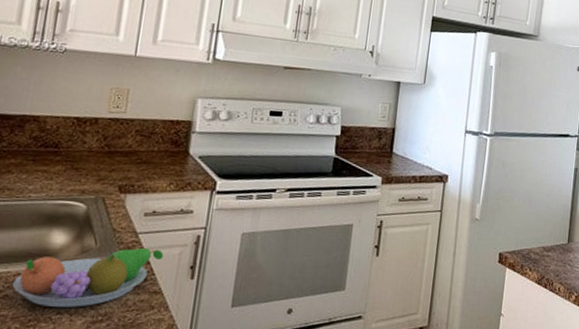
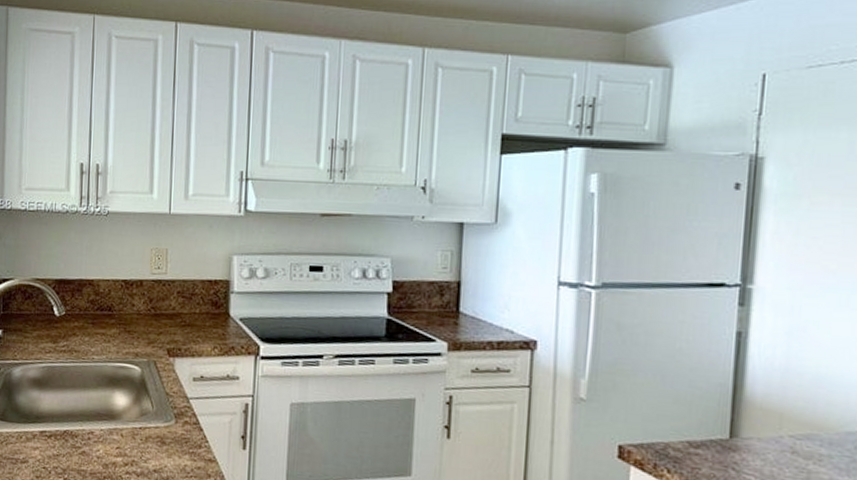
fruit bowl: present [13,247,164,307] -> none [88,413,215,469]

